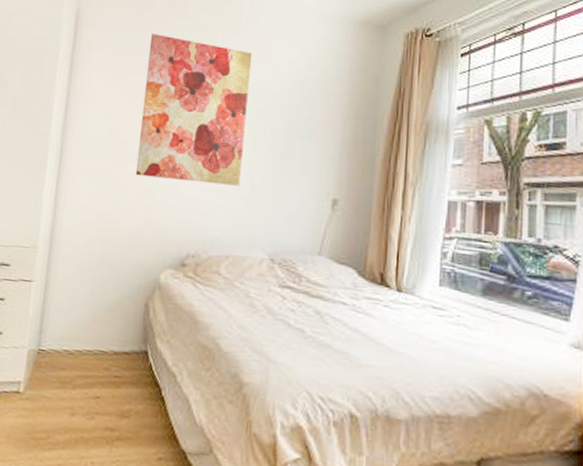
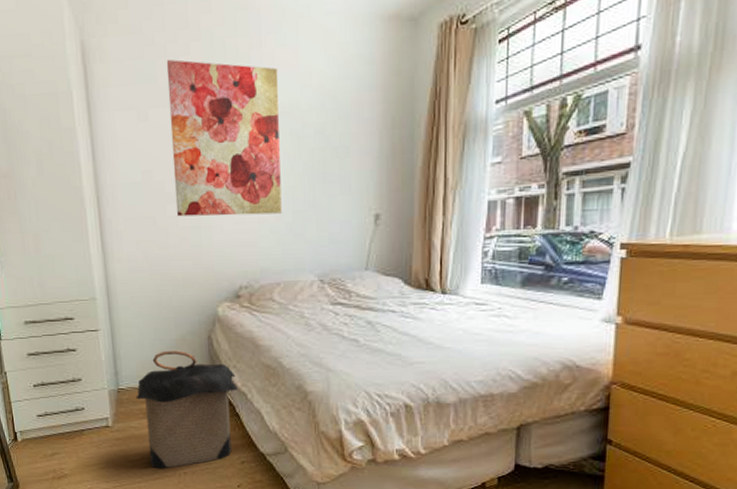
laundry hamper: none [56,313,168,455] -> present [136,350,238,469]

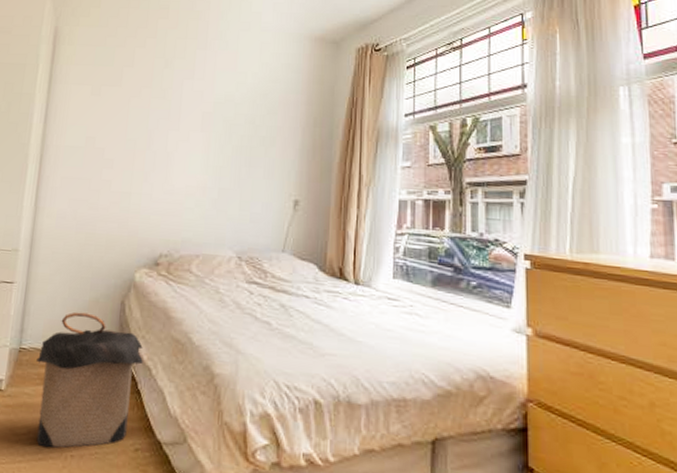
wall art: present [166,59,282,217] -> none [111,50,219,189]

